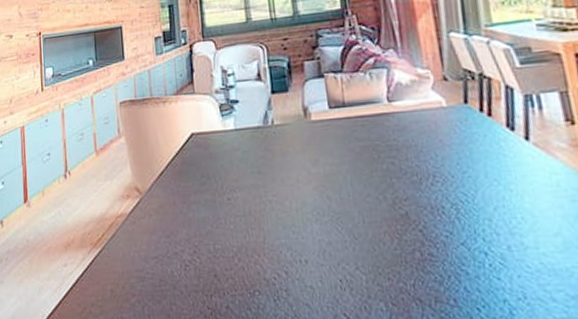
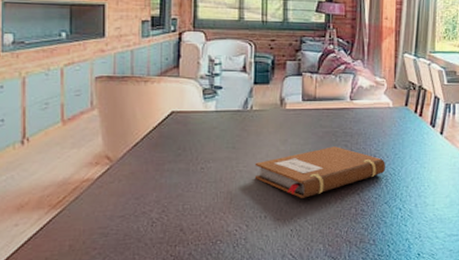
notebook: none [285,165,453,237] -> present [254,146,385,198]

